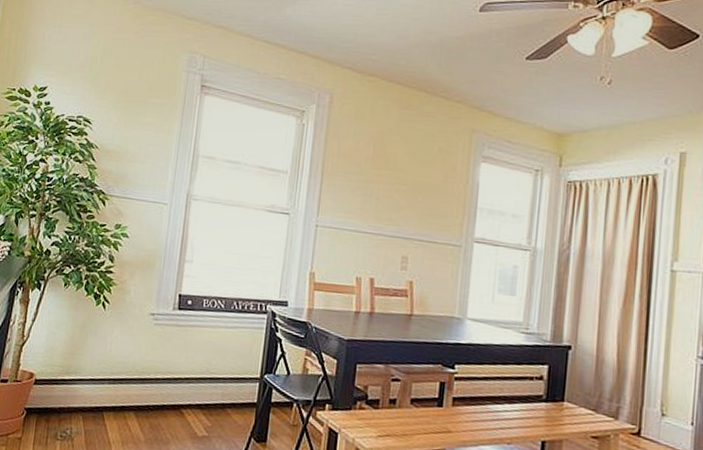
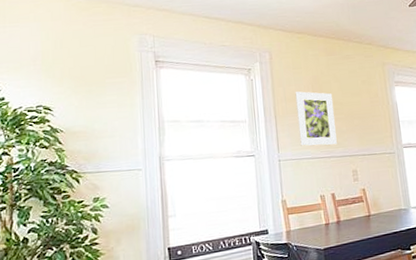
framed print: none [344,148,397,221] -> present [295,91,337,146]

